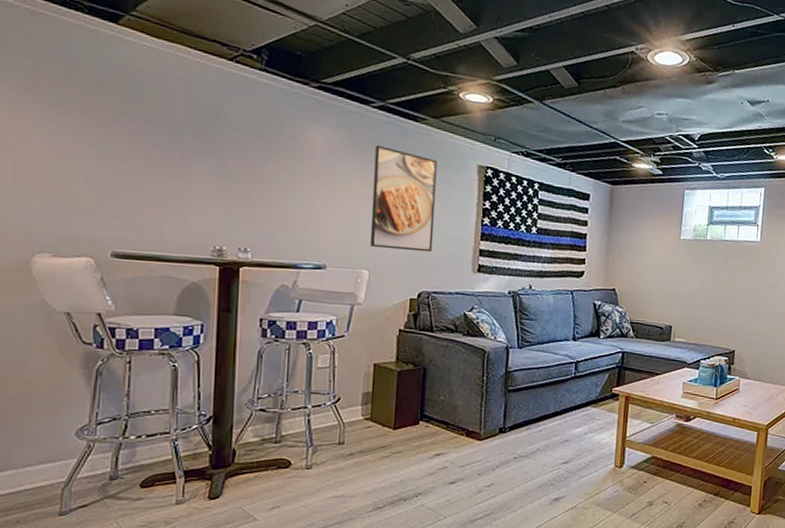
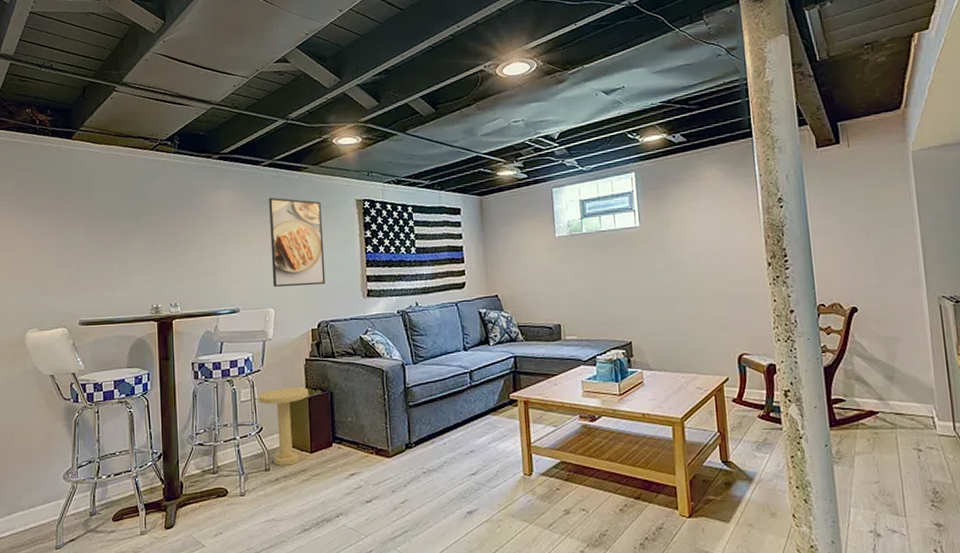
side table: none [338,358,400,441] -> present [258,387,309,466]

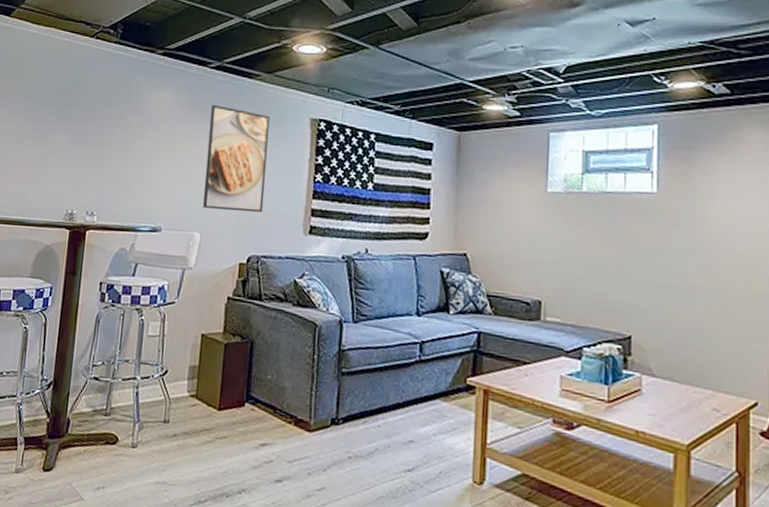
side table: present [258,387,309,466] -> none [167,327,227,421]

